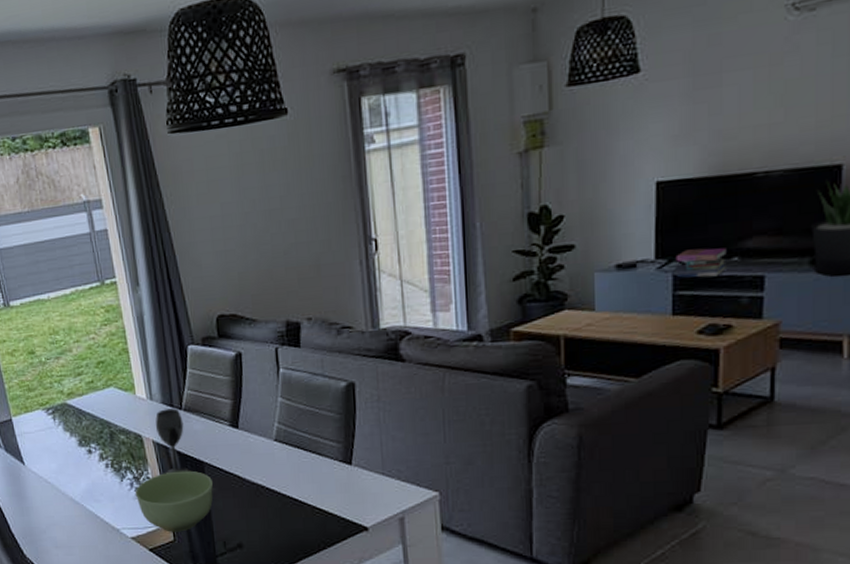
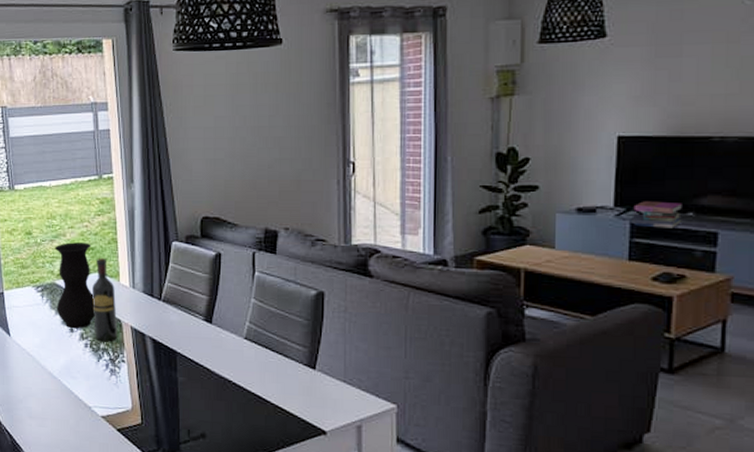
vase: none [62,356,113,449] -> present [55,242,95,328]
wine bottle: none [107,370,140,460] -> present [92,257,118,342]
bowl: present [135,470,213,532] -> none [109,357,183,416]
wine glass: present [155,408,189,474] -> none [135,298,162,360]

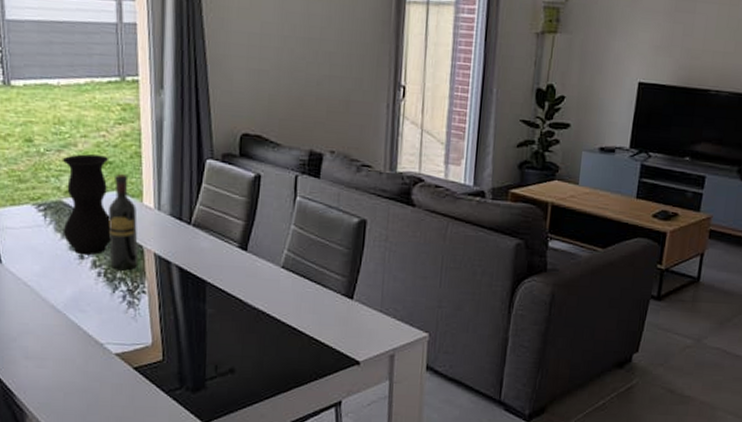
books: present [631,201,682,229] -> none [642,144,682,171]

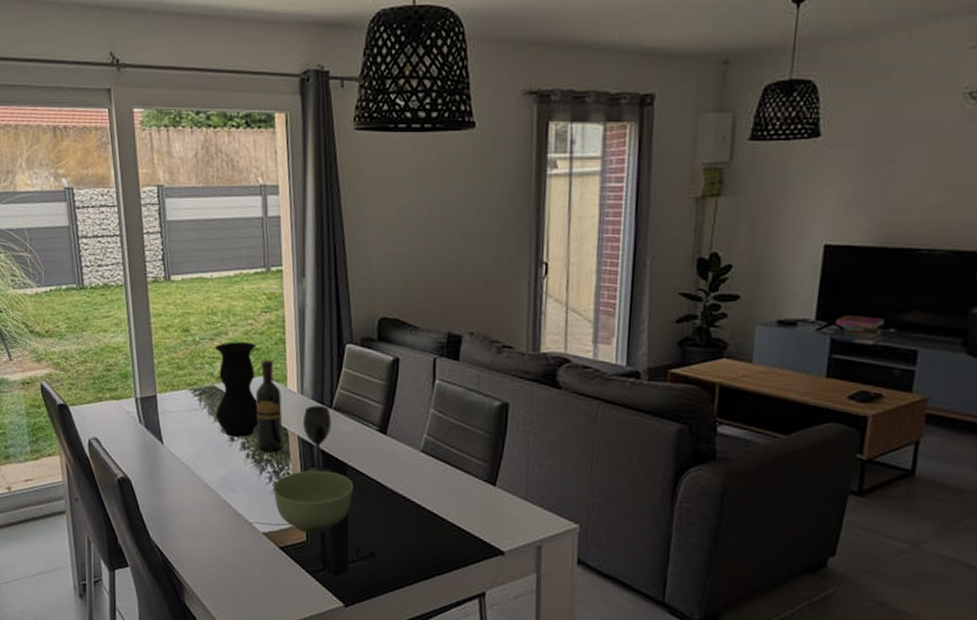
bowl: none [126,287,212,352] -> present [272,470,353,534]
wine glass: none [159,221,191,290] -> present [302,405,332,472]
books: none [642,144,682,171] -> present [832,315,885,345]

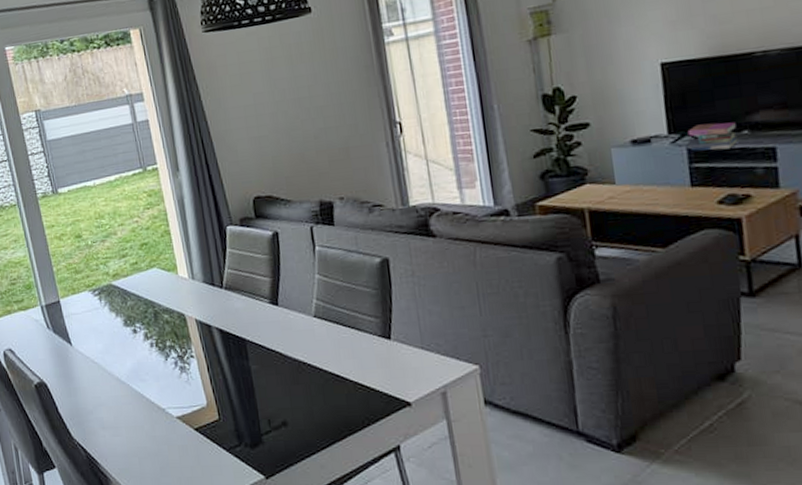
vase: present [215,342,259,437] -> none [107,238,157,329]
wine bottle: present [256,359,284,453] -> none [150,251,184,339]
bowl: present [272,470,353,534] -> none [179,348,256,411]
wine glass: present [302,405,332,472] -> none [197,287,232,352]

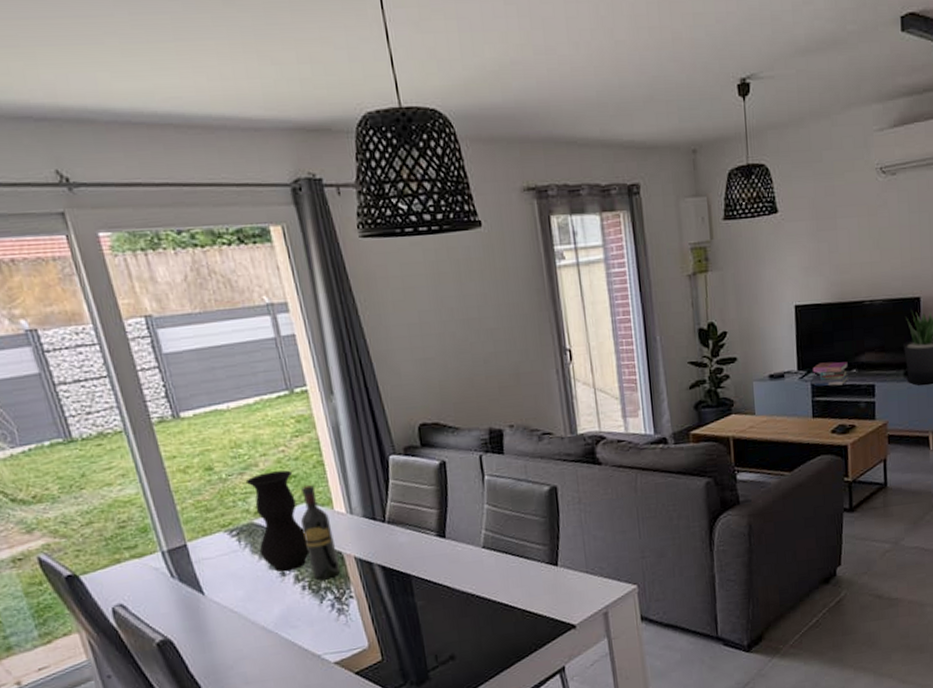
vase: none [107,238,157,329] -> present [246,470,310,572]
wine bottle: none [150,251,184,339] -> present [301,484,341,581]

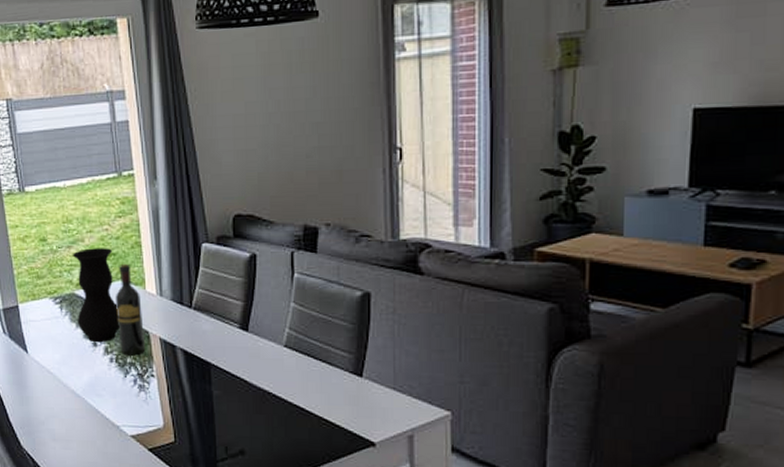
books: present [812,361,849,387] -> none [707,179,764,210]

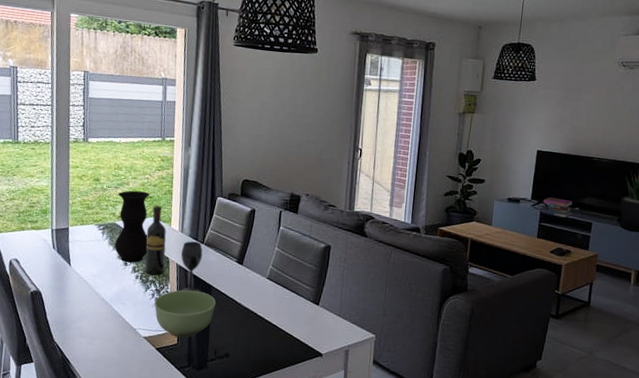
bowl: none [138,370,218,434] -> present [154,289,216,338]
wine glass: none [163,306,195,373] -> present [181,241,203,292]
books: none [707,179,764,210] -> present [541,197,573,218]

